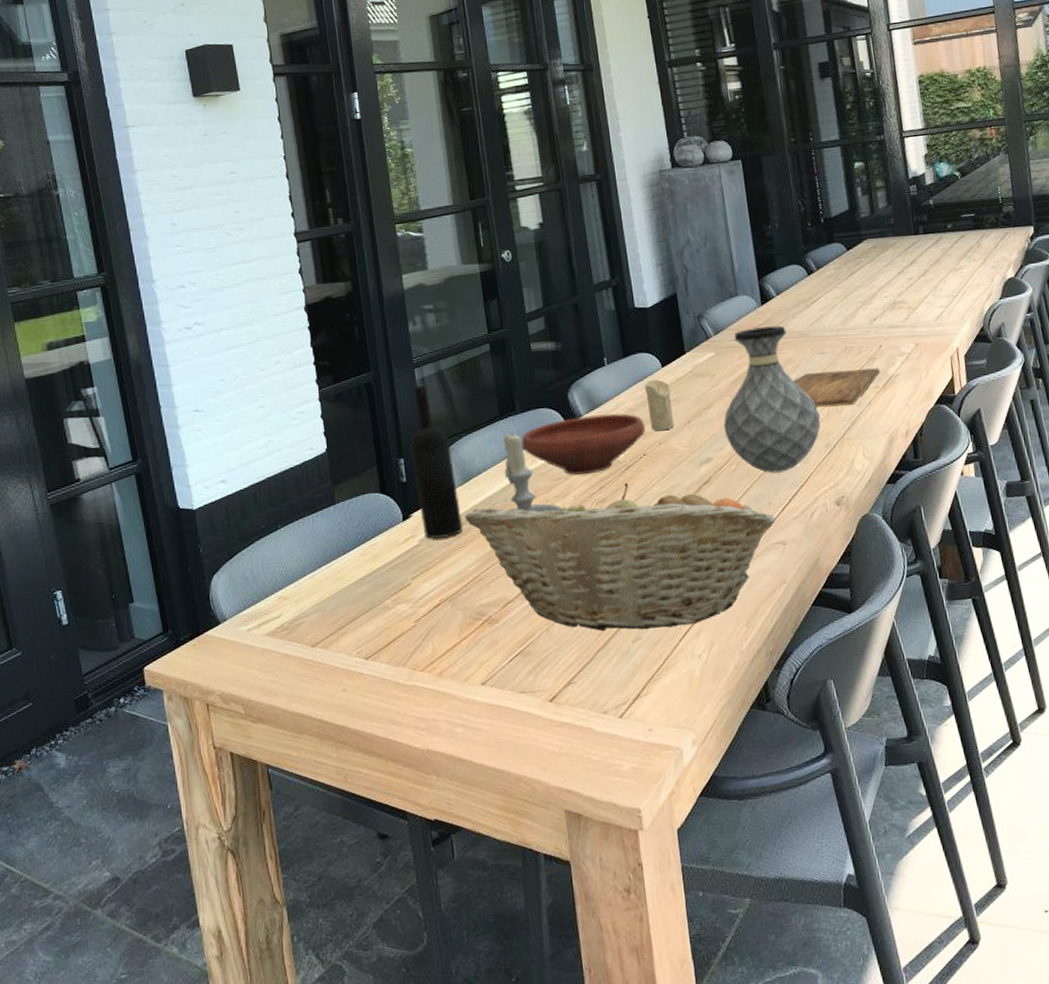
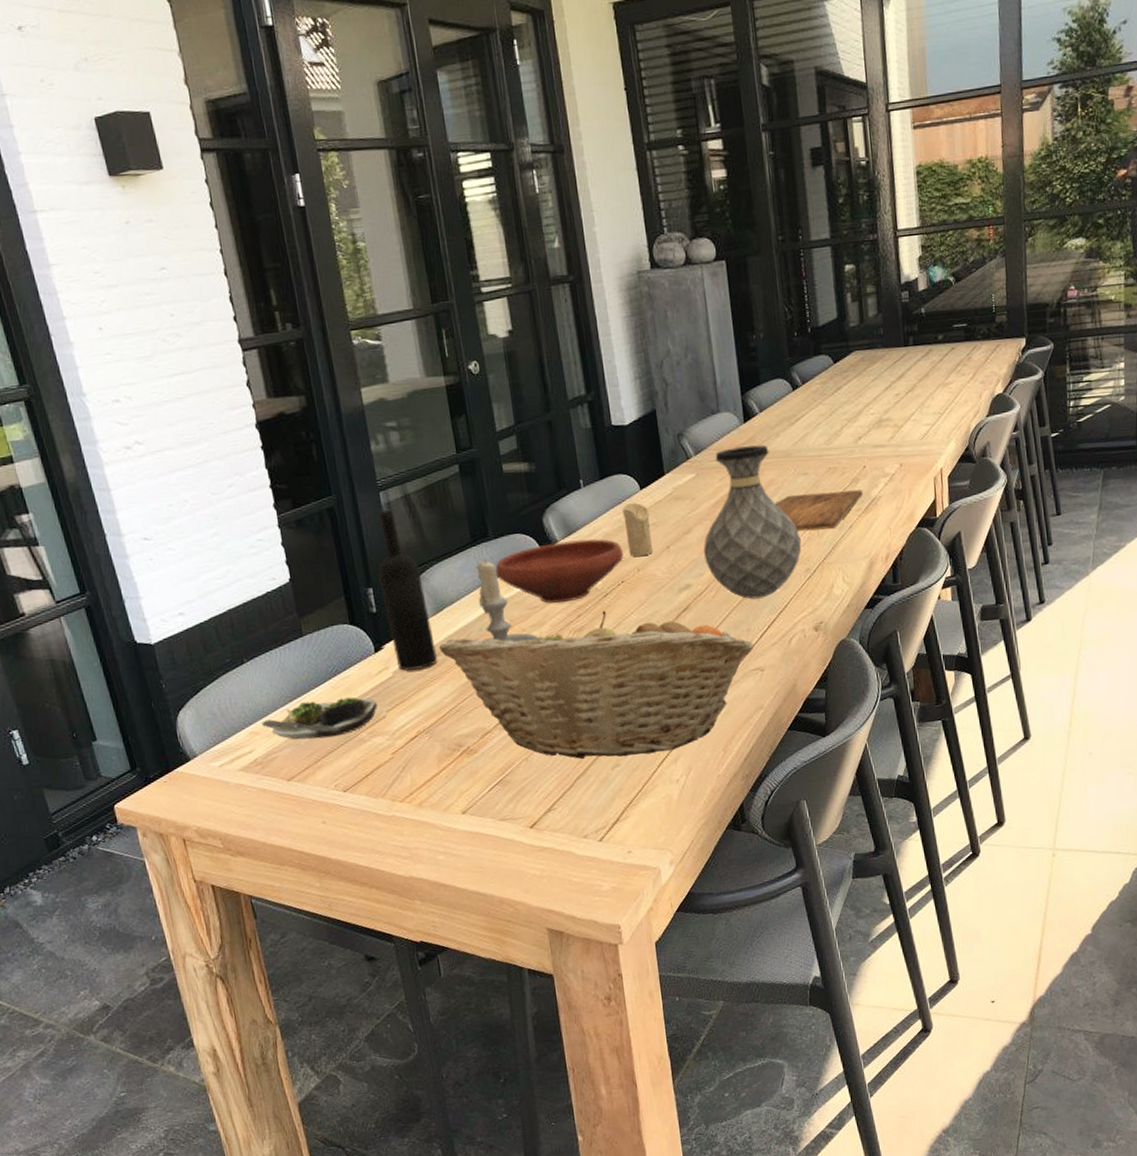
salad plate: none [290,564,404,606] -> present [261,697,378,740]

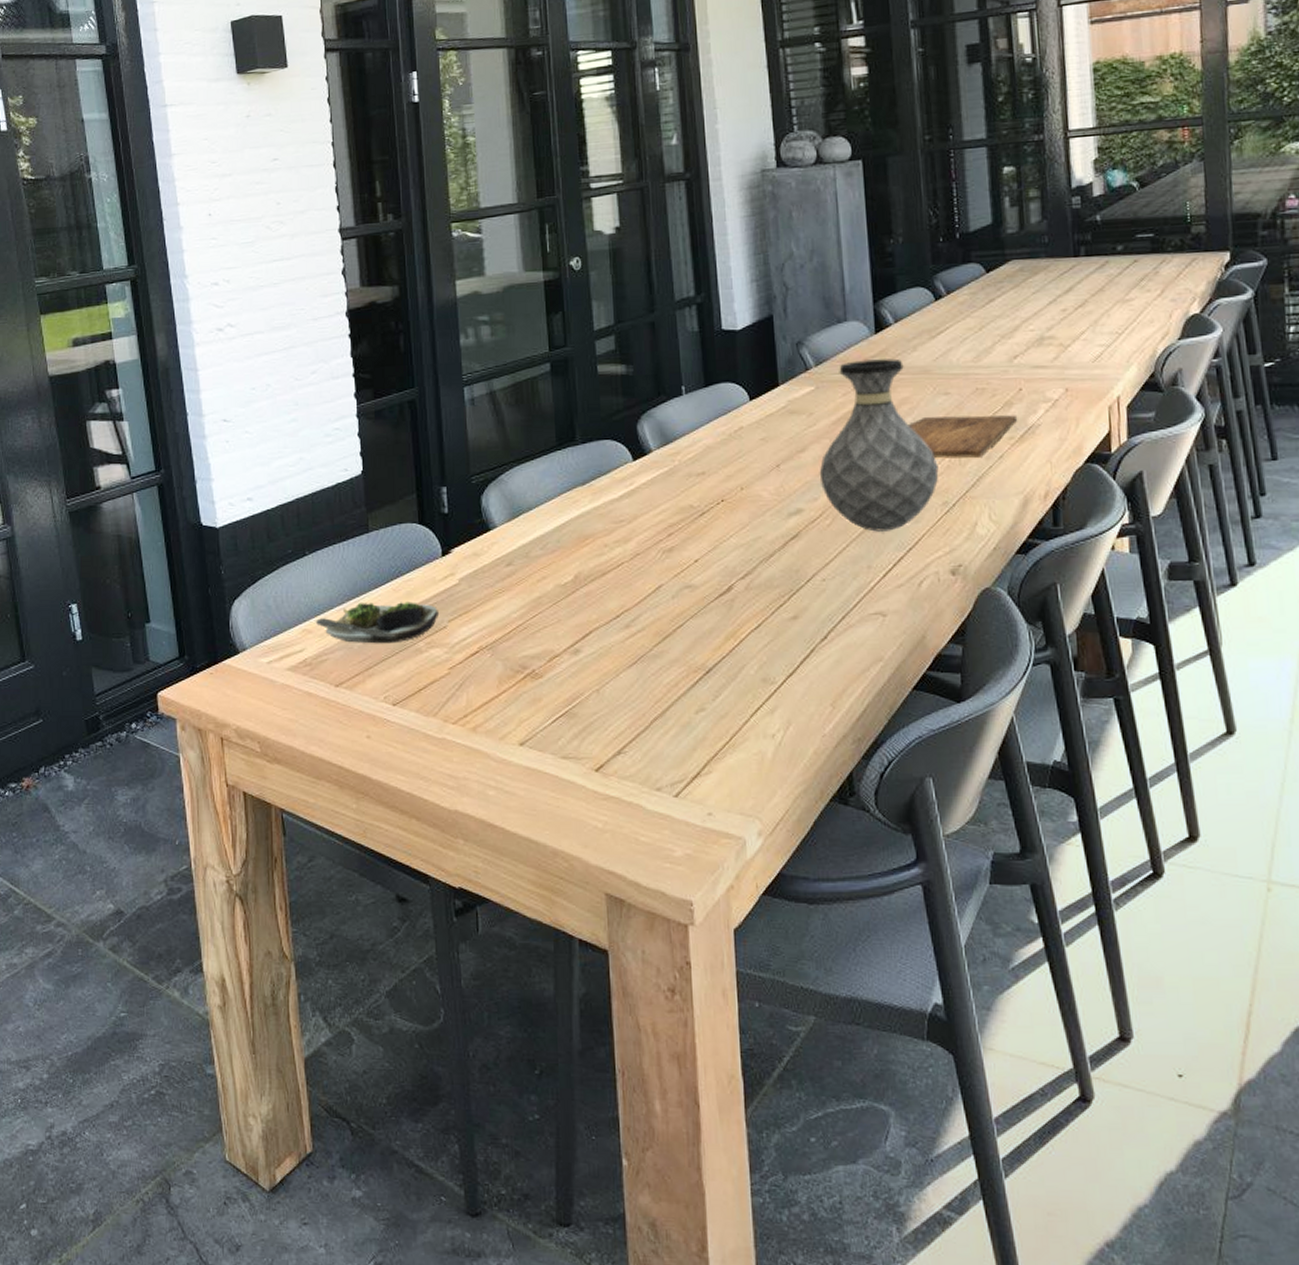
wine bottle: present [378,509,437,671] -> none [454,405,508,579]
fruit basket: present [439,610,754,759] -> none [511,530,876,701]
candle: present [476,557,538,643] -> none [558,463,622,559]
bowl: present [495,538,624,604] -> none [580,450,726,519]
candle: present [622,503,654,557] -> none [728,414,761,473]

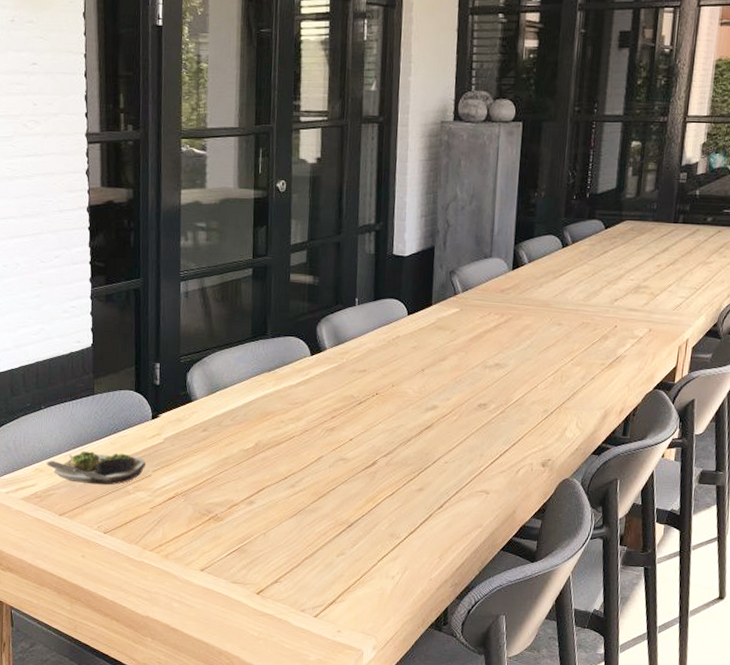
vase: present [819,358,939,532] -> none [453,291,545,429]
cutting board: present [907,415,1018,459] -> none [526,341,610,378]

